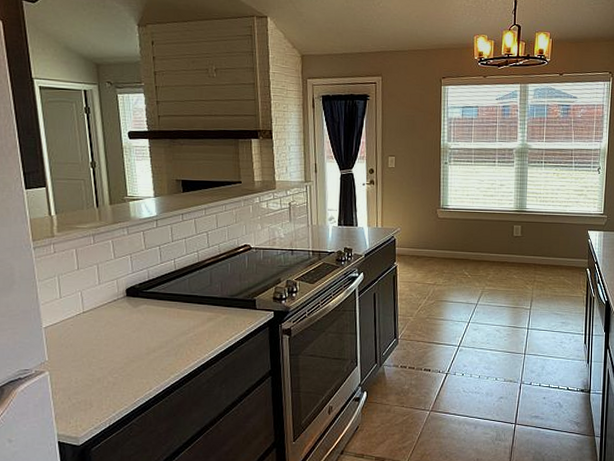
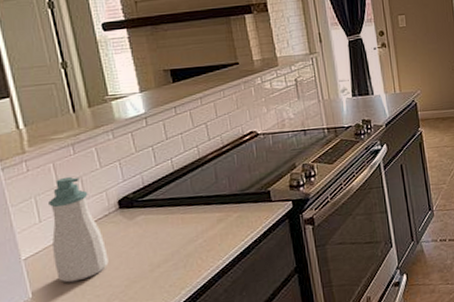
soap bottle: none [68,262,113,353] -> present [48,176,109,283]

